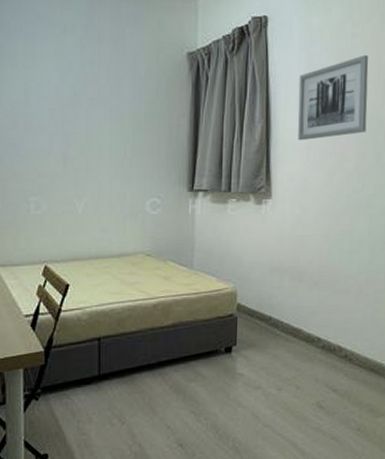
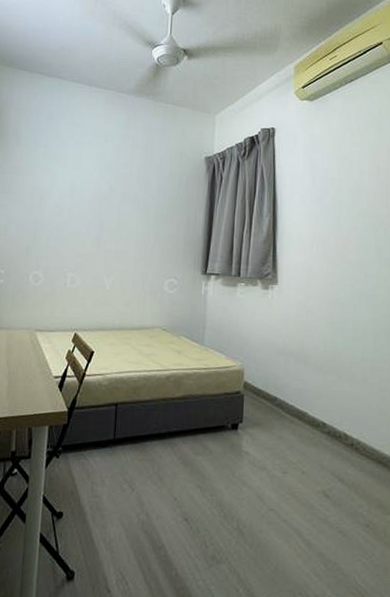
wall art: present [297,54,369,141] -> none [302,160,368,234]

